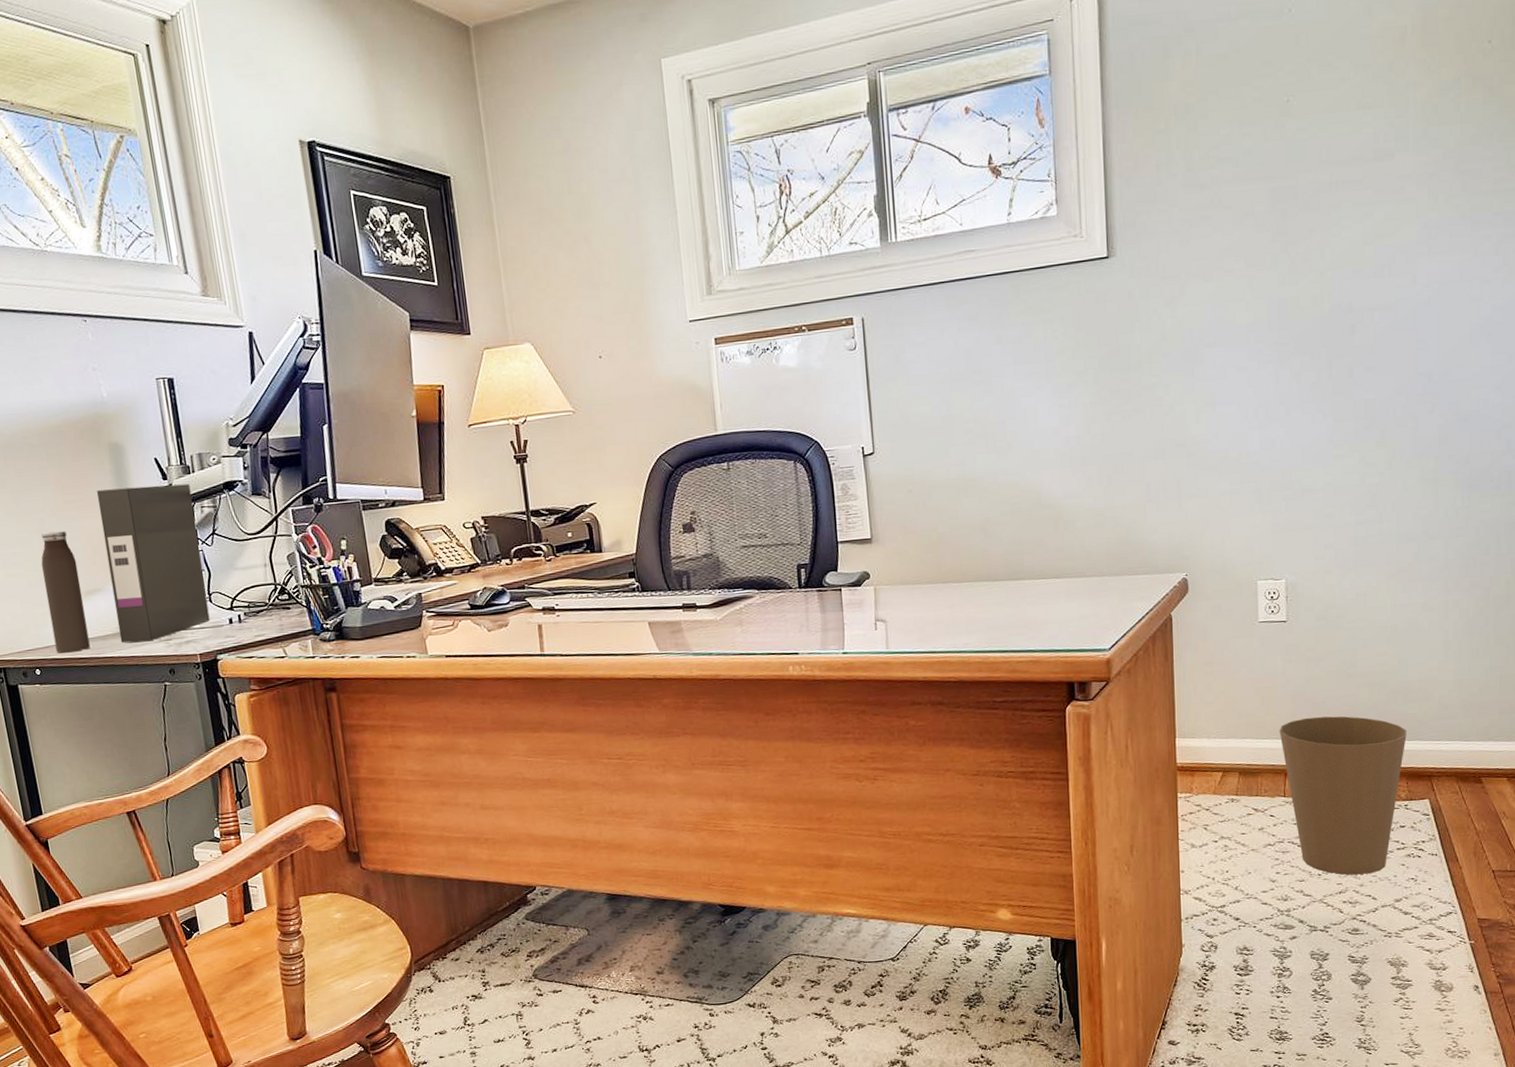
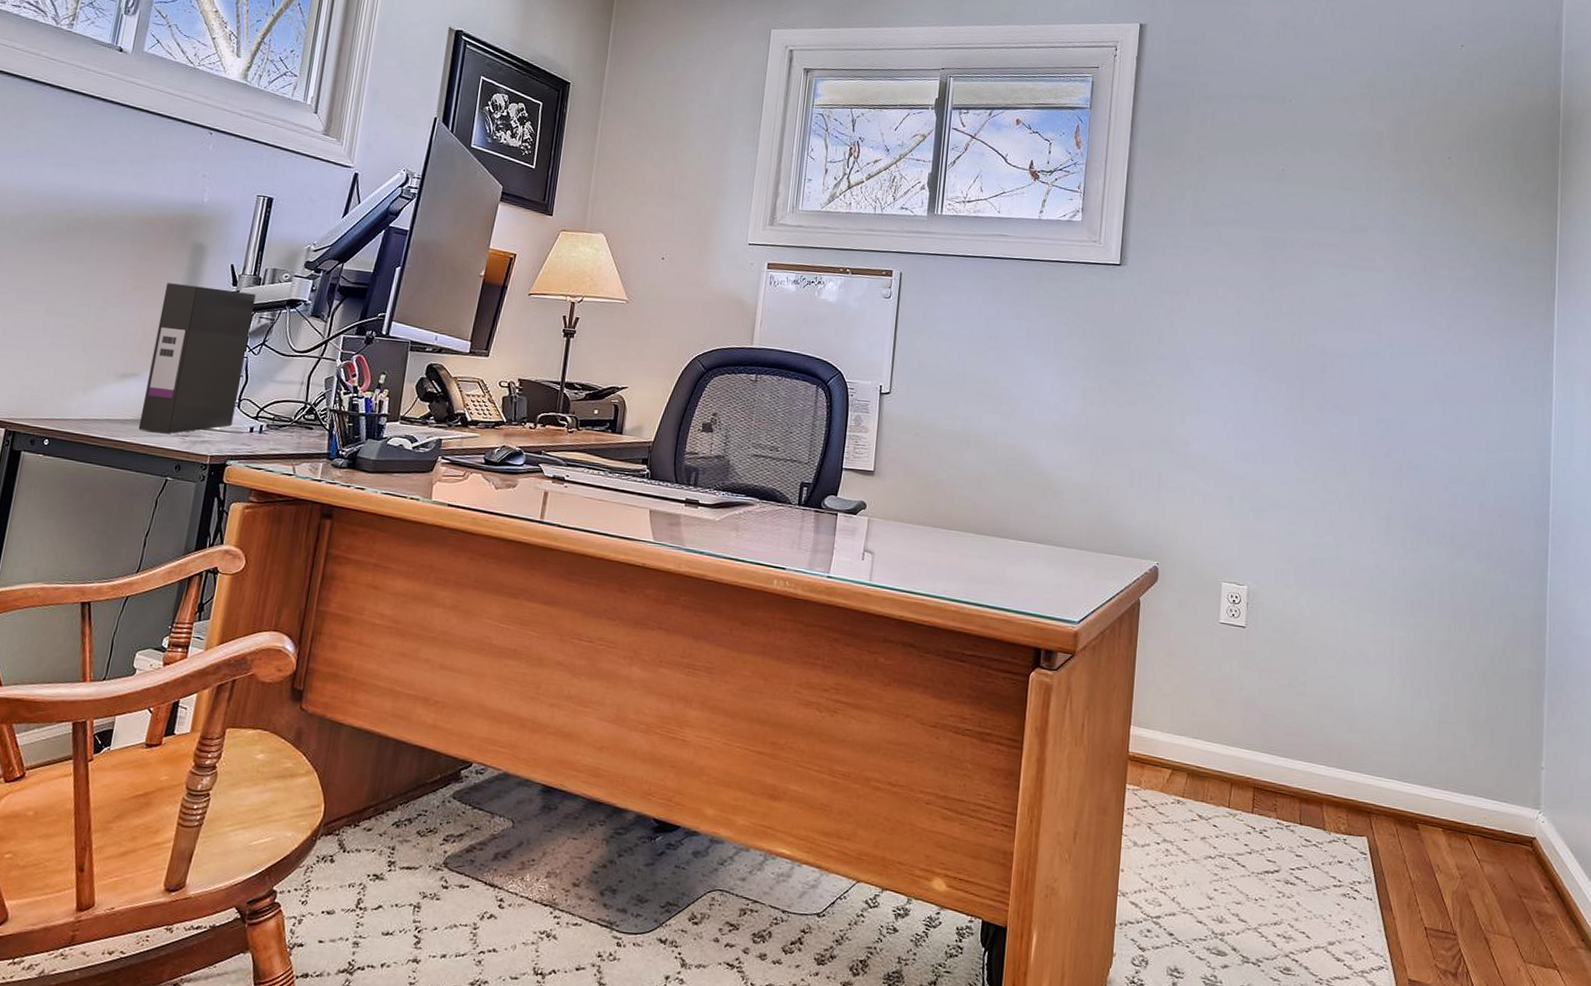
water bottle: present [41,531,91,653] -> none [72,311,125,430]
trash bin: present [1279,716,1407,875] -> none [1229,728,1350,908]

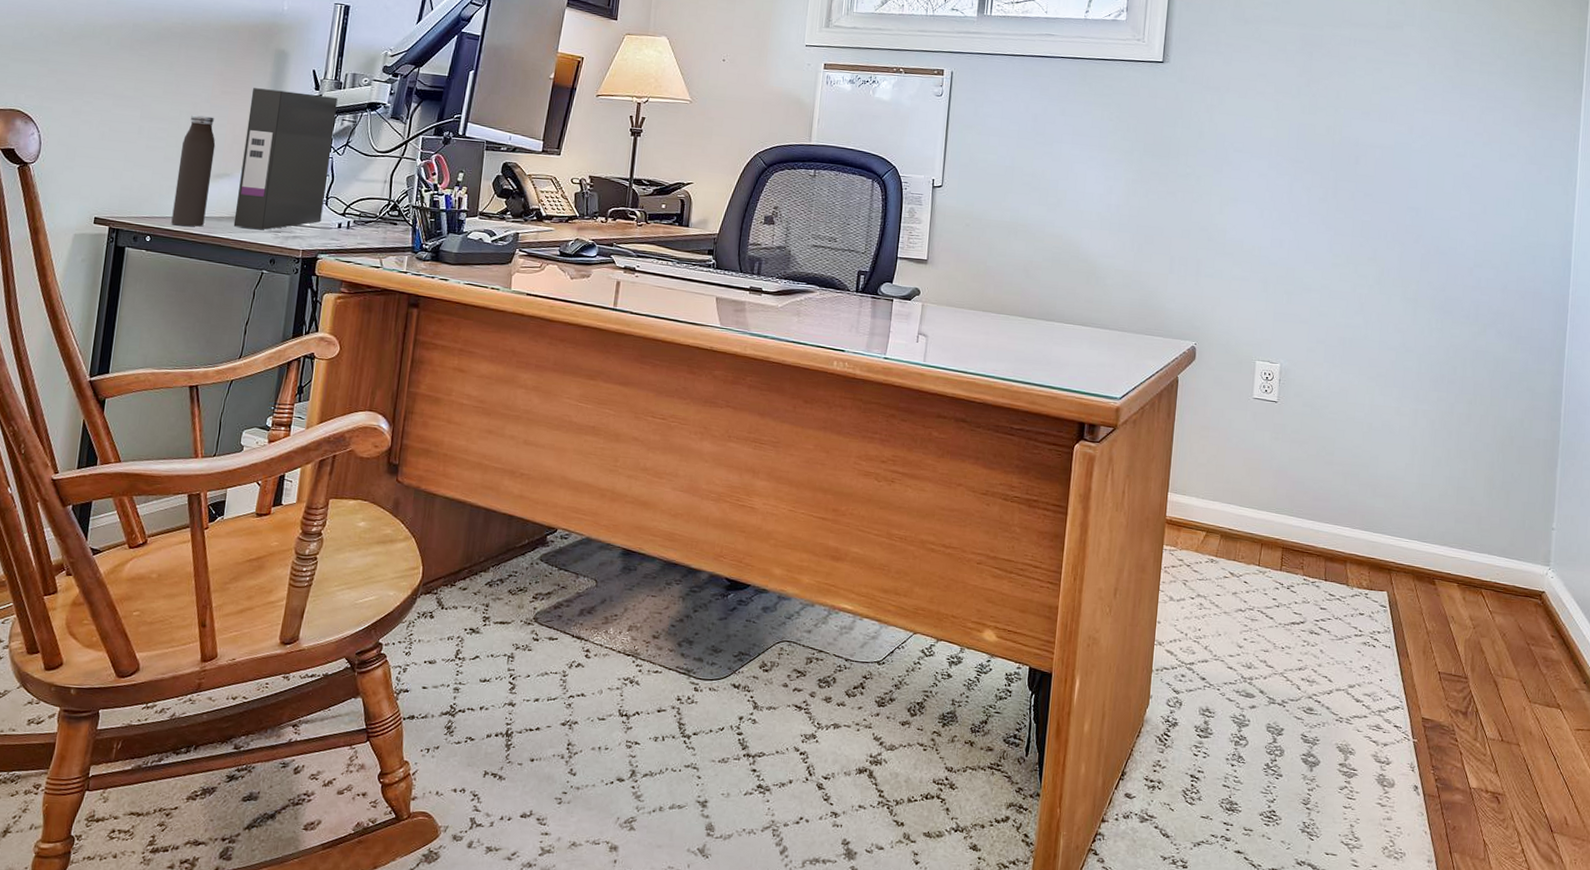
water bottle: none [72,311,125,430] -> present [171,115,216,227]

